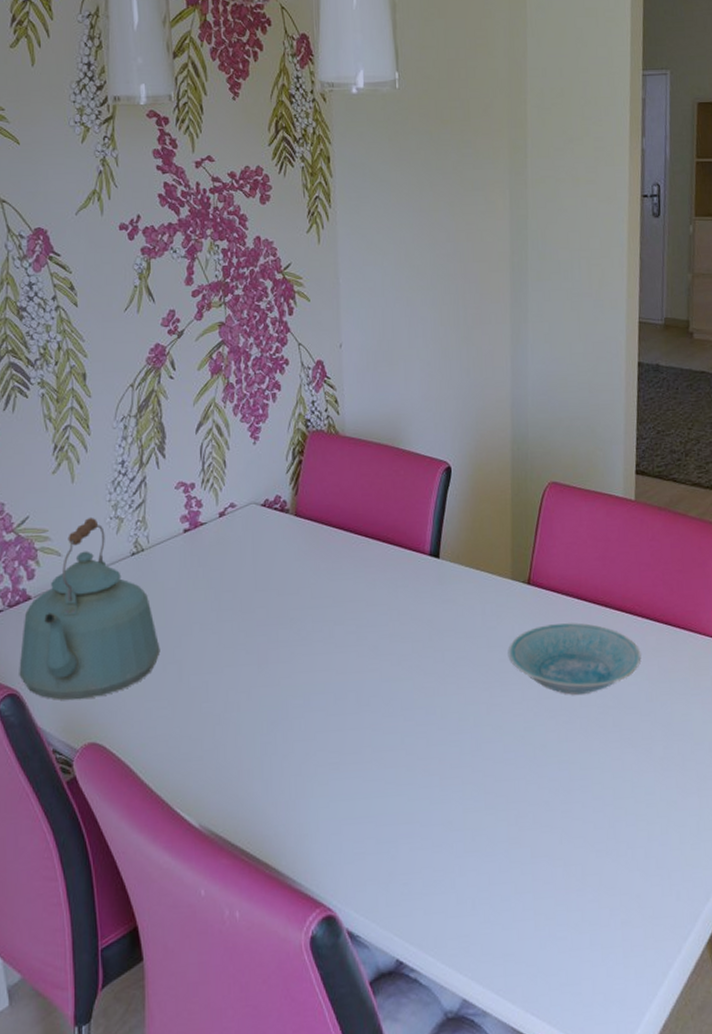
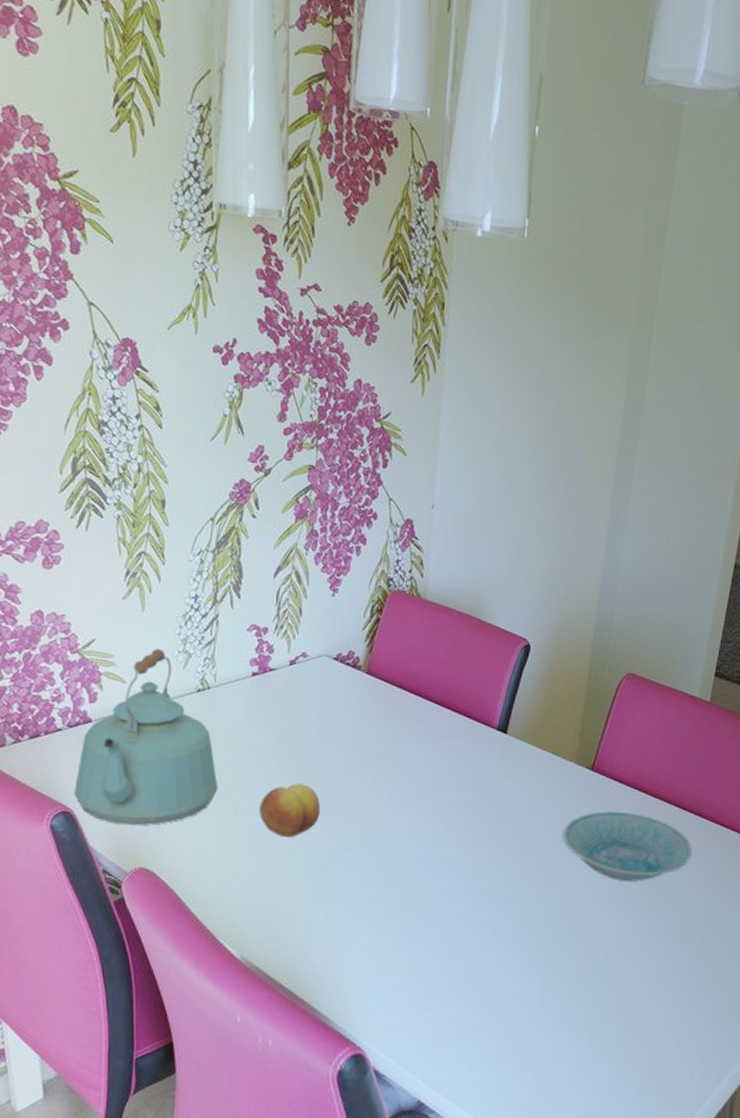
fruit: none [203,635,264,693] -> present [259,783,321,838]

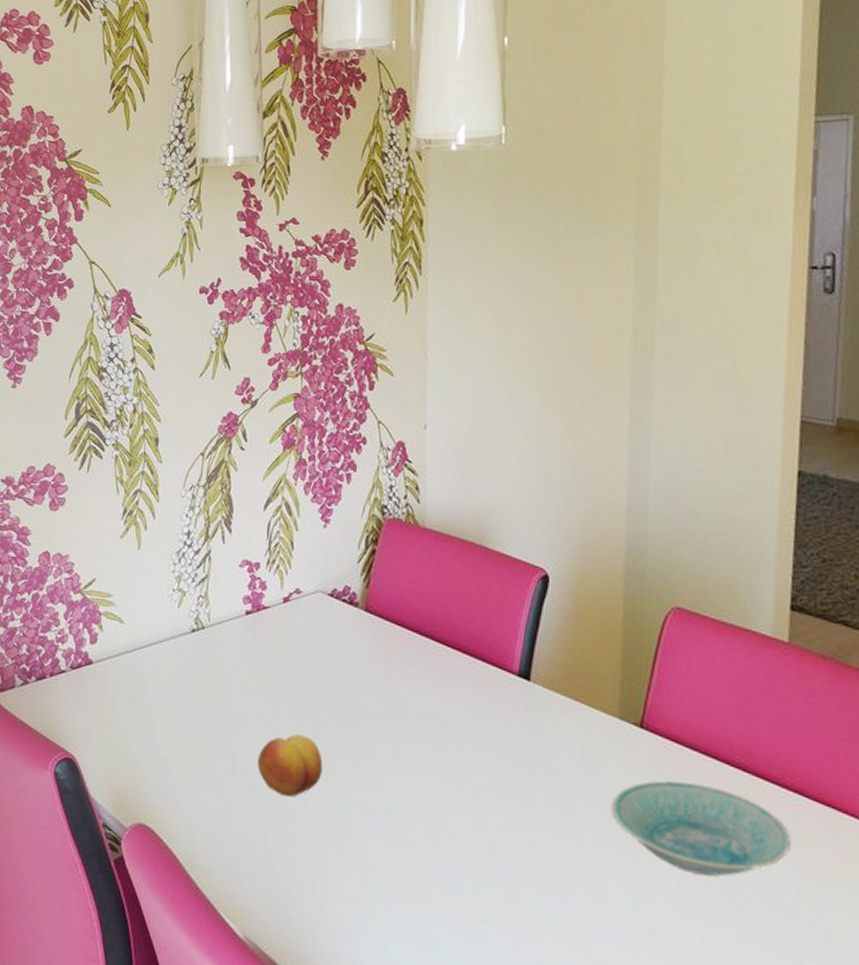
kettle: present [74,648,218,826] -> none [76,586,215,777]

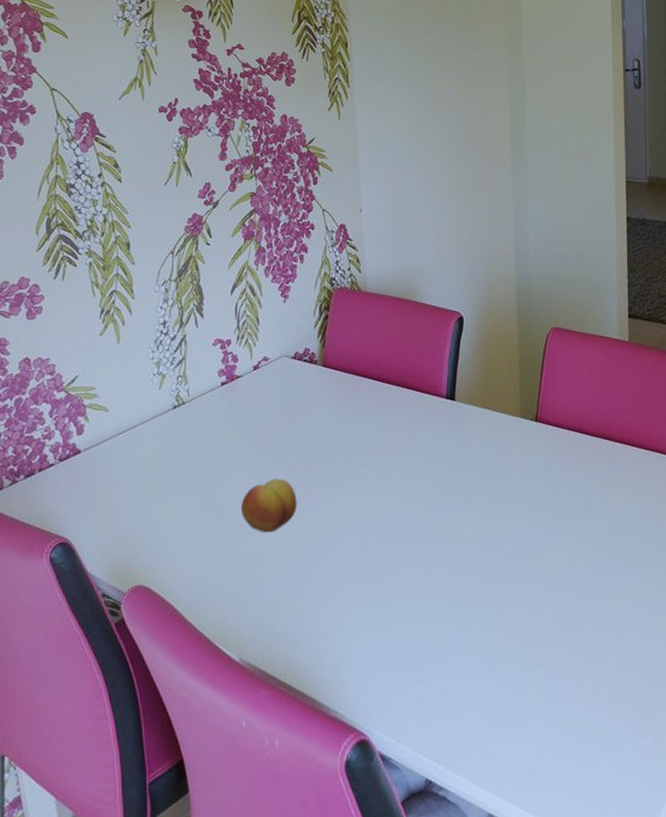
bowl: present [611,780,792,876] -> none [519,455,640,522]

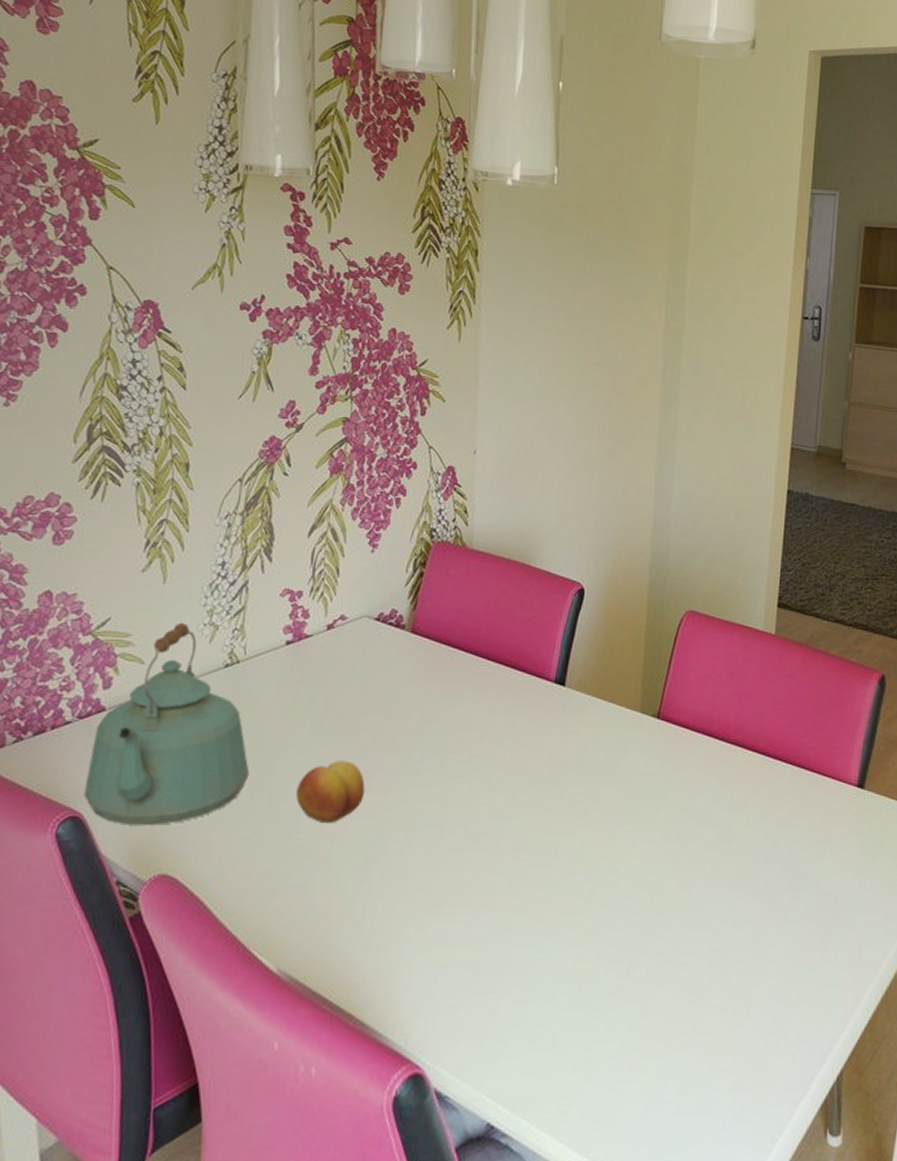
kettle: none [69,374,201,547] -> present [84,622,250,826]

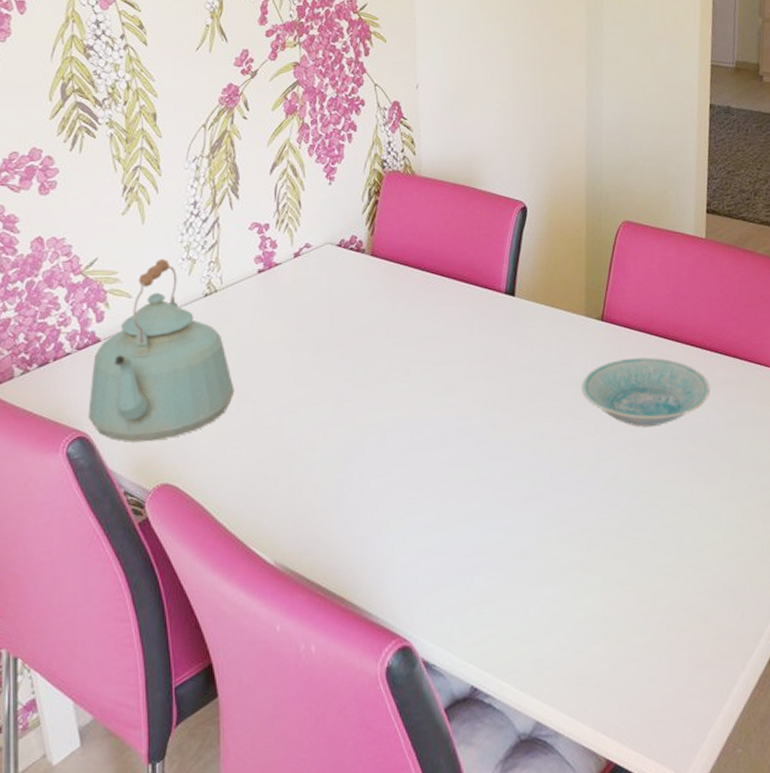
fruit: present [296,760,365,824] -> none [278,374,340,431]
bowl: none [631,761,771,839] -> present [581,357,710,427]

